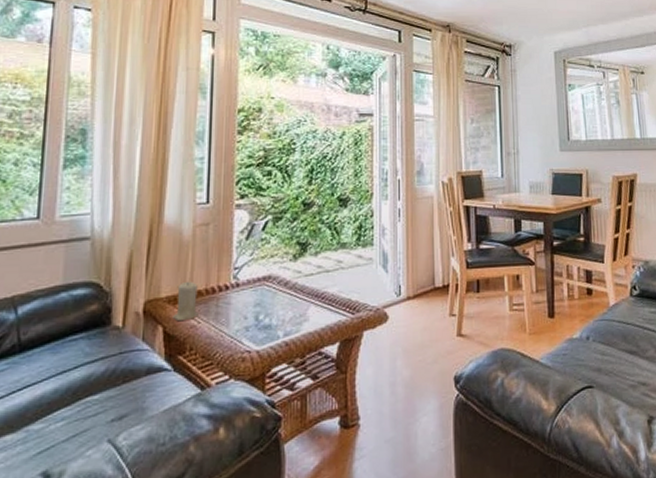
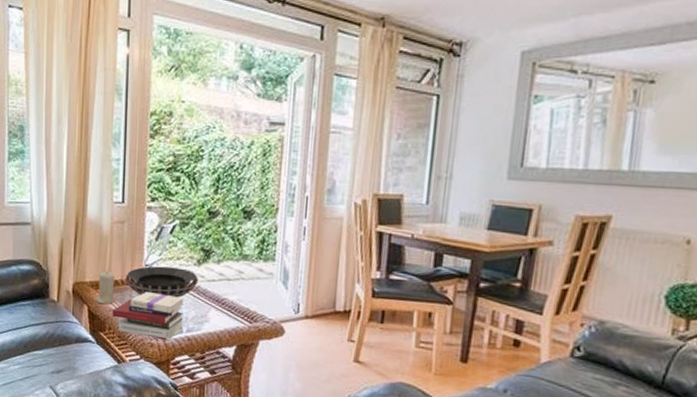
books: none [194,297,281,352] -> present [112,292,184,341]
decorative bowl: none [210,266,295,303] -> present [125,266,199,298]

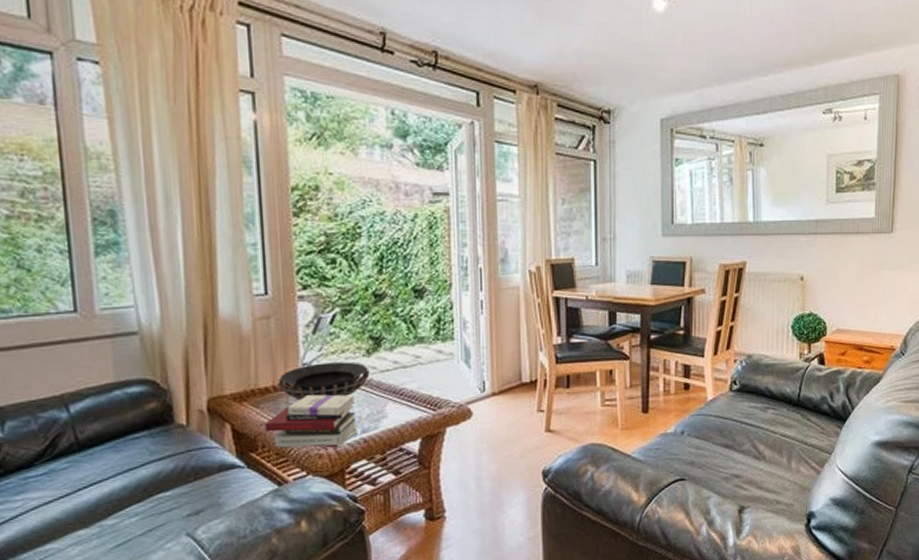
candle: present [95,270,115,305] -> none [240,377,268,419]

